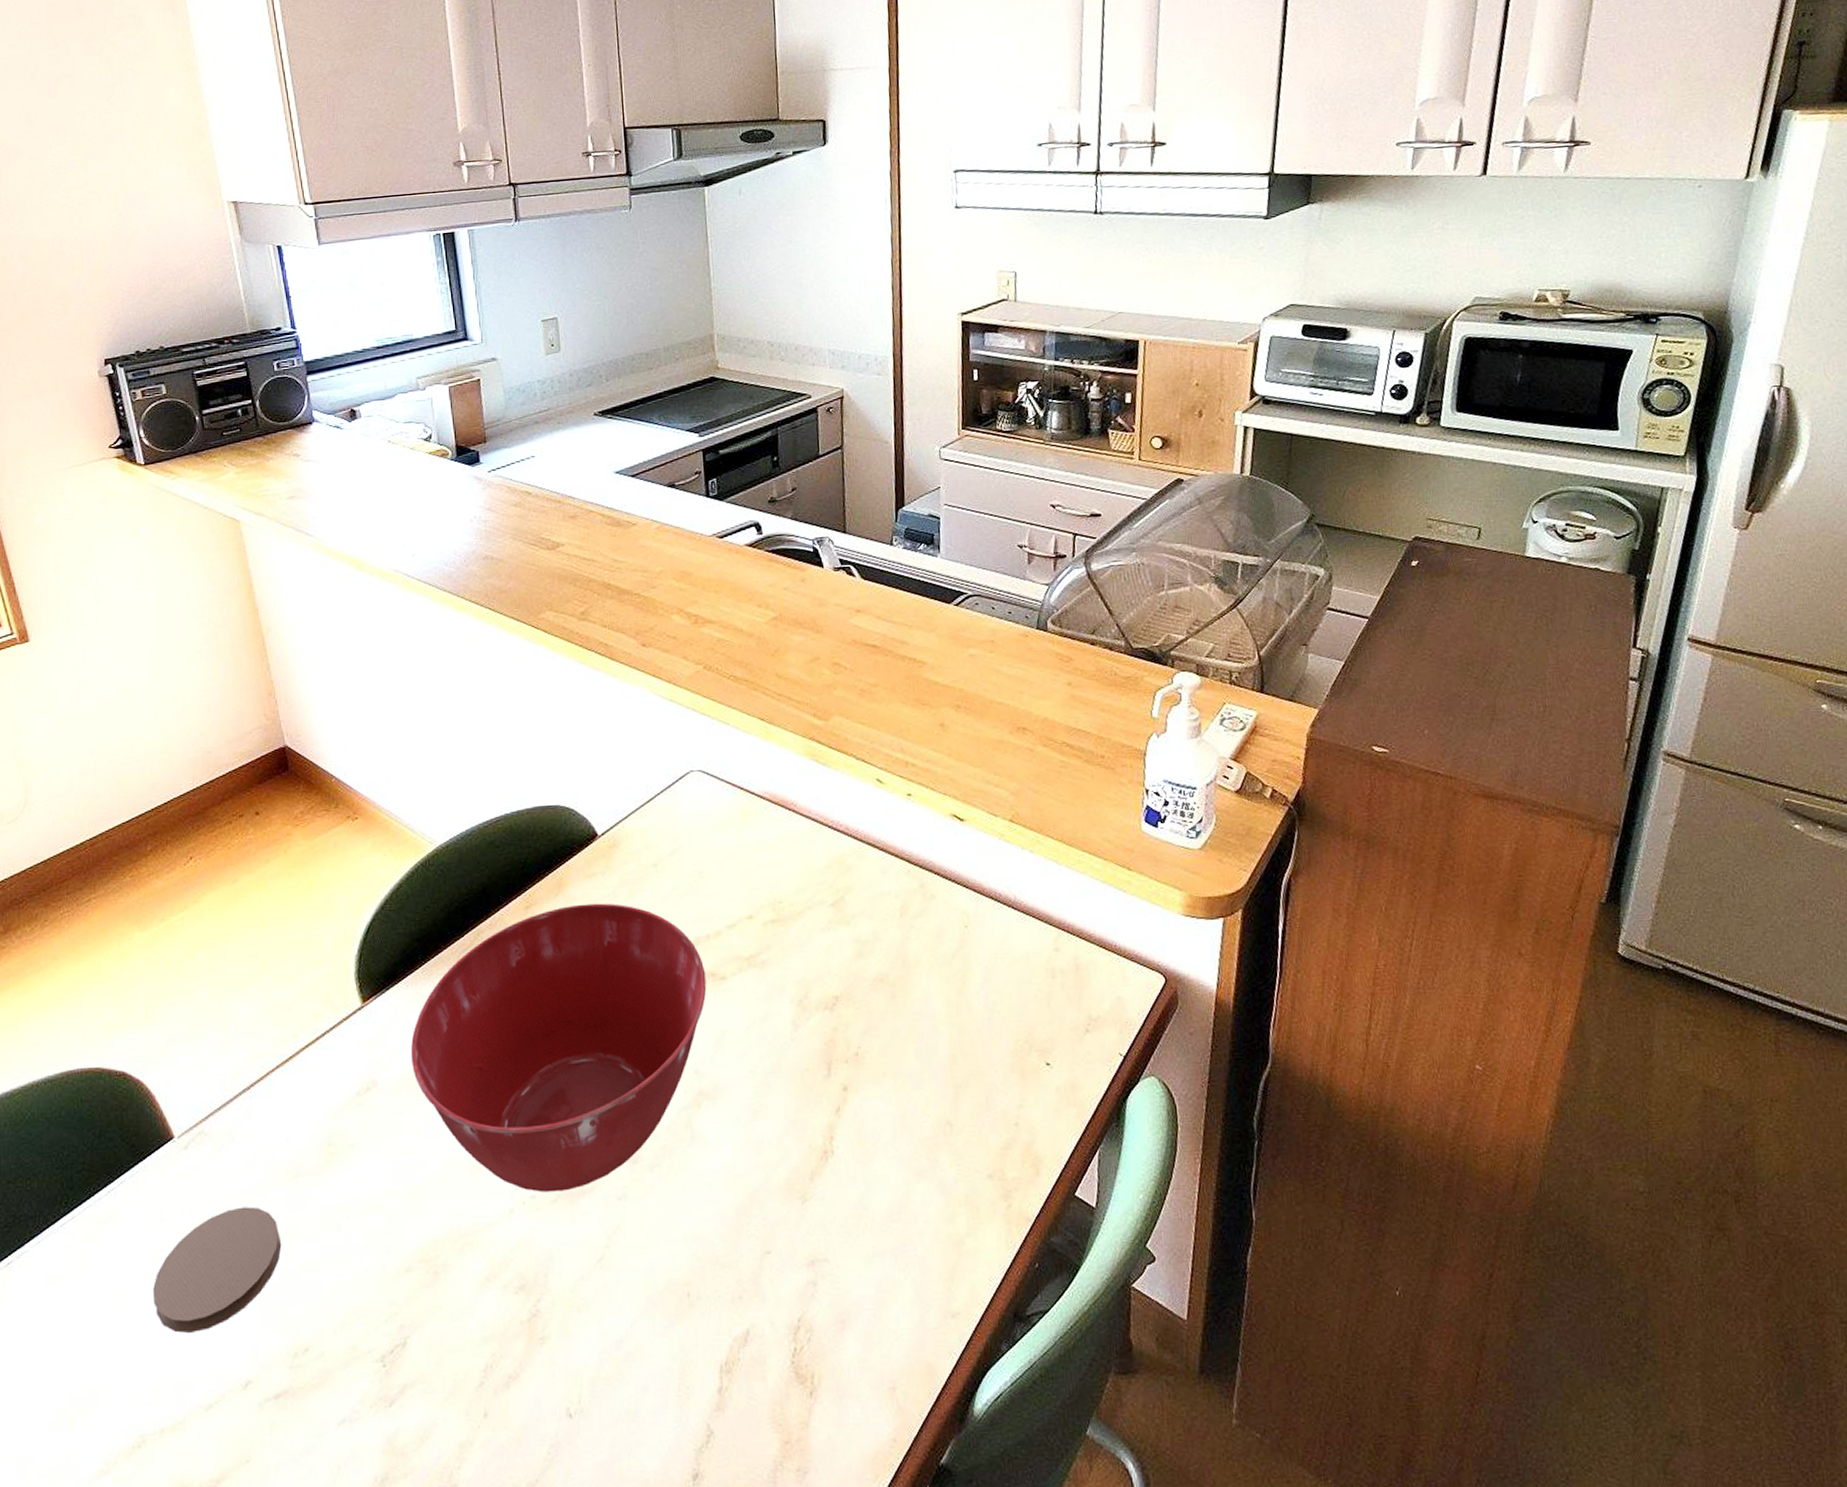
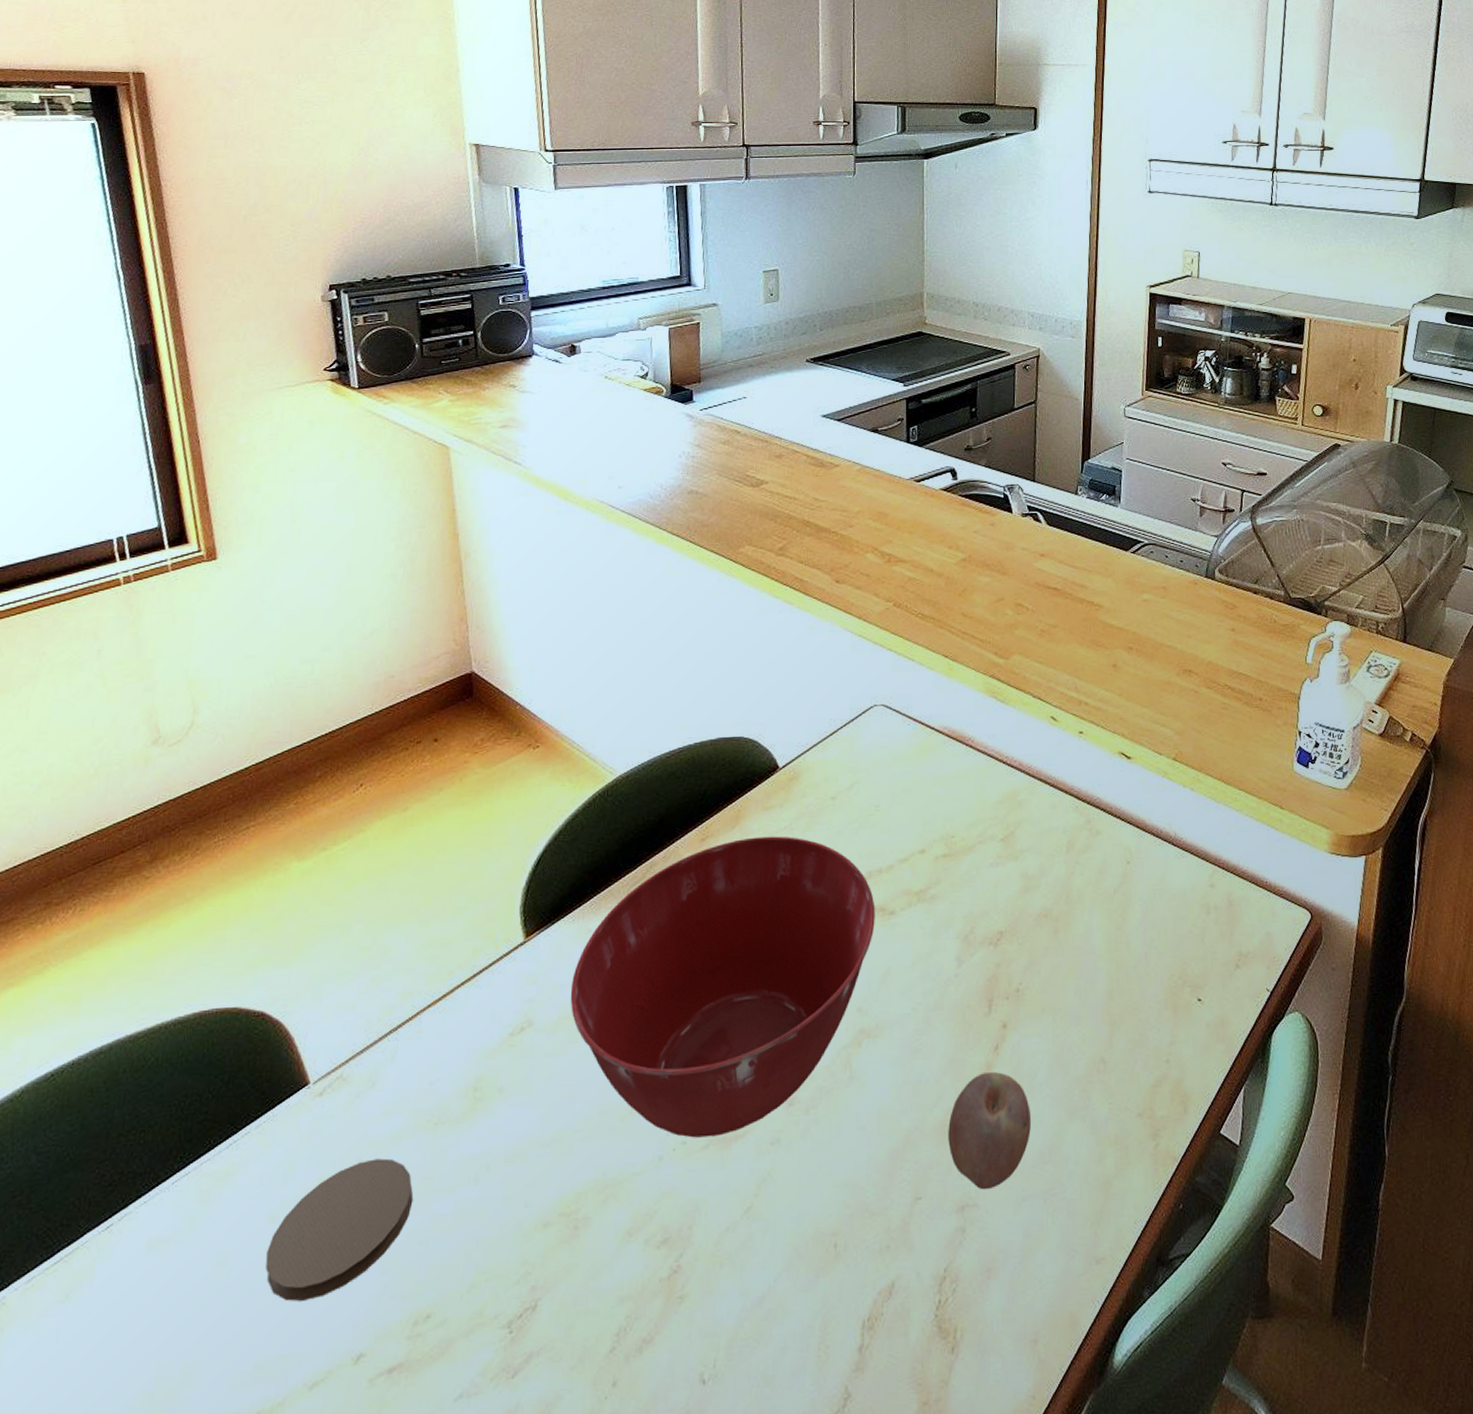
fruit: none [793,1133,878,1246] -> present [948,1072,1031,1190]

